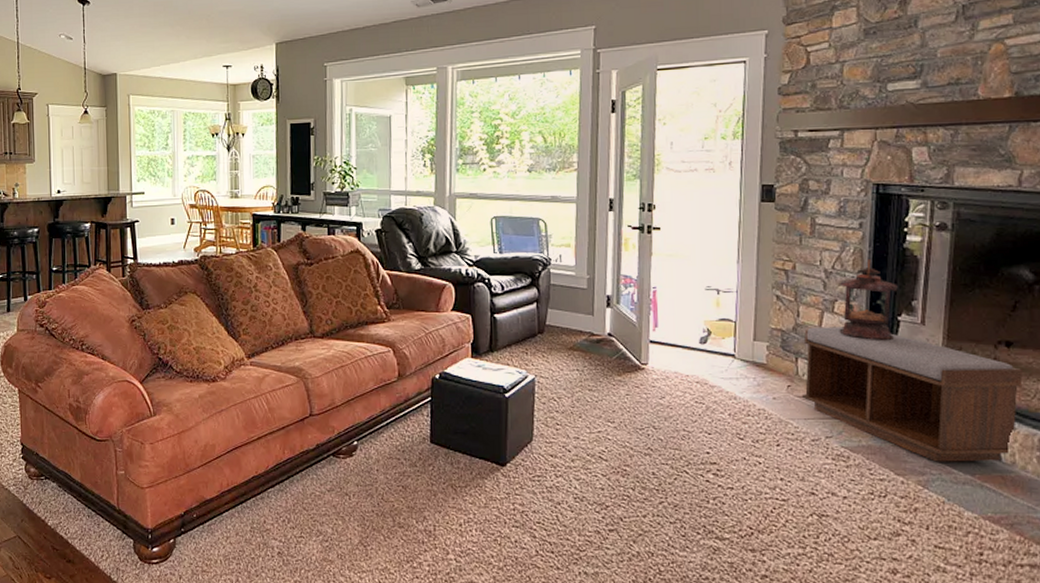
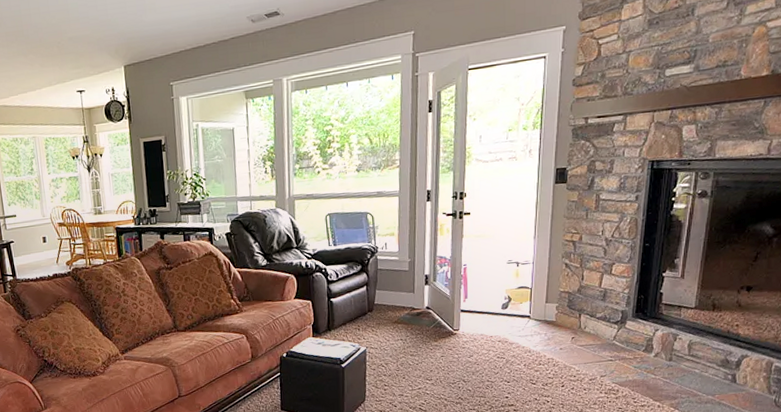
bench: present [802,327,1023,462] -> none [583,285,758,388]
candle lantern: present [838,259,898,341] -> none [615,227,664,295]

